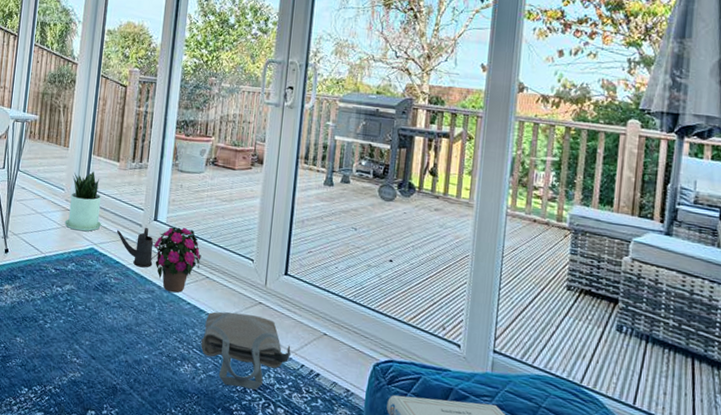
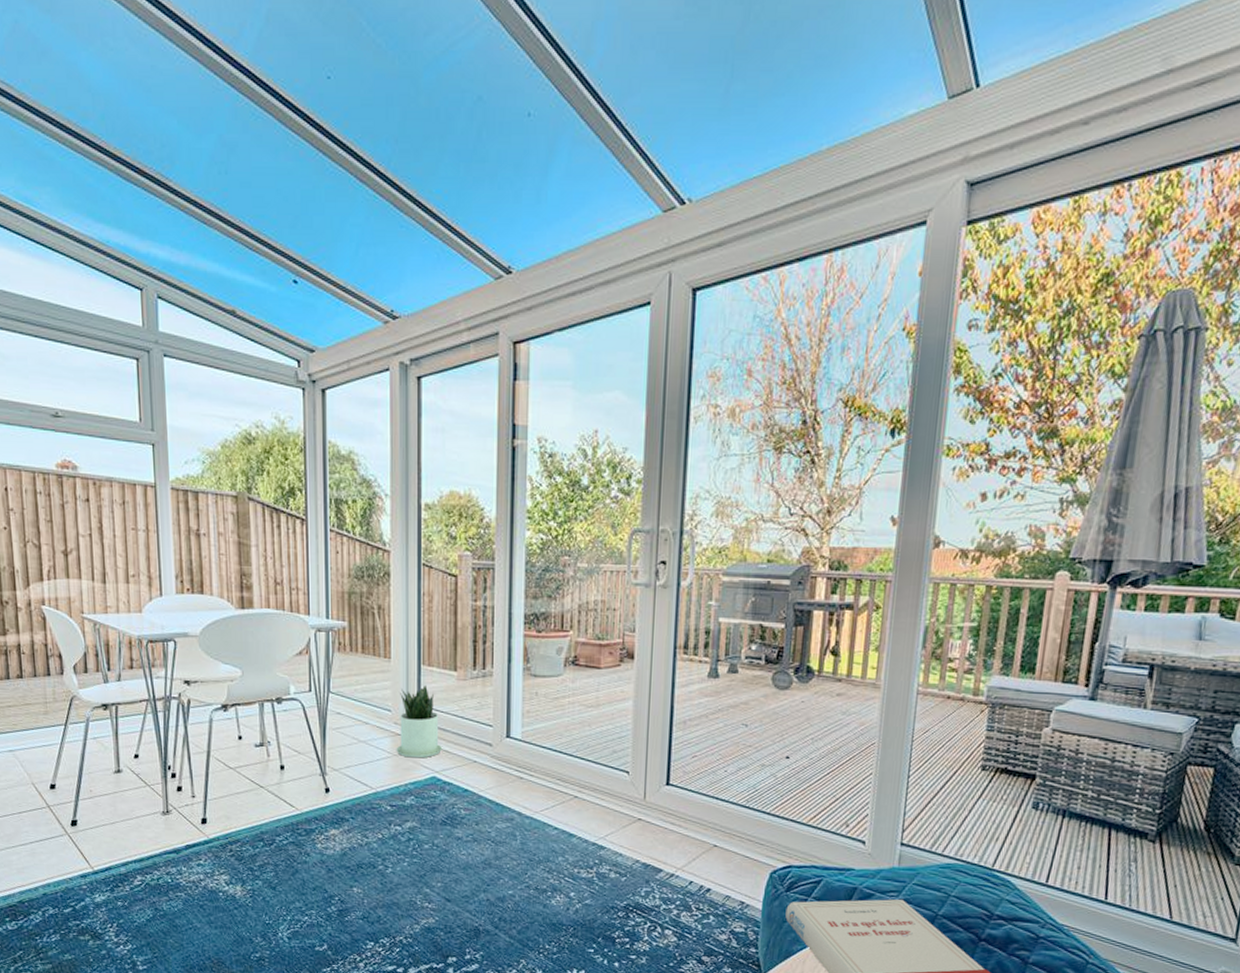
watering can: present [117,227,159,268] -> none [462,746,515,793]
potted flower: present [153,226,202,293] -> none [508,742,567,818]
tote bag: present [201,311,291,390] -> none [573,832,677,914]

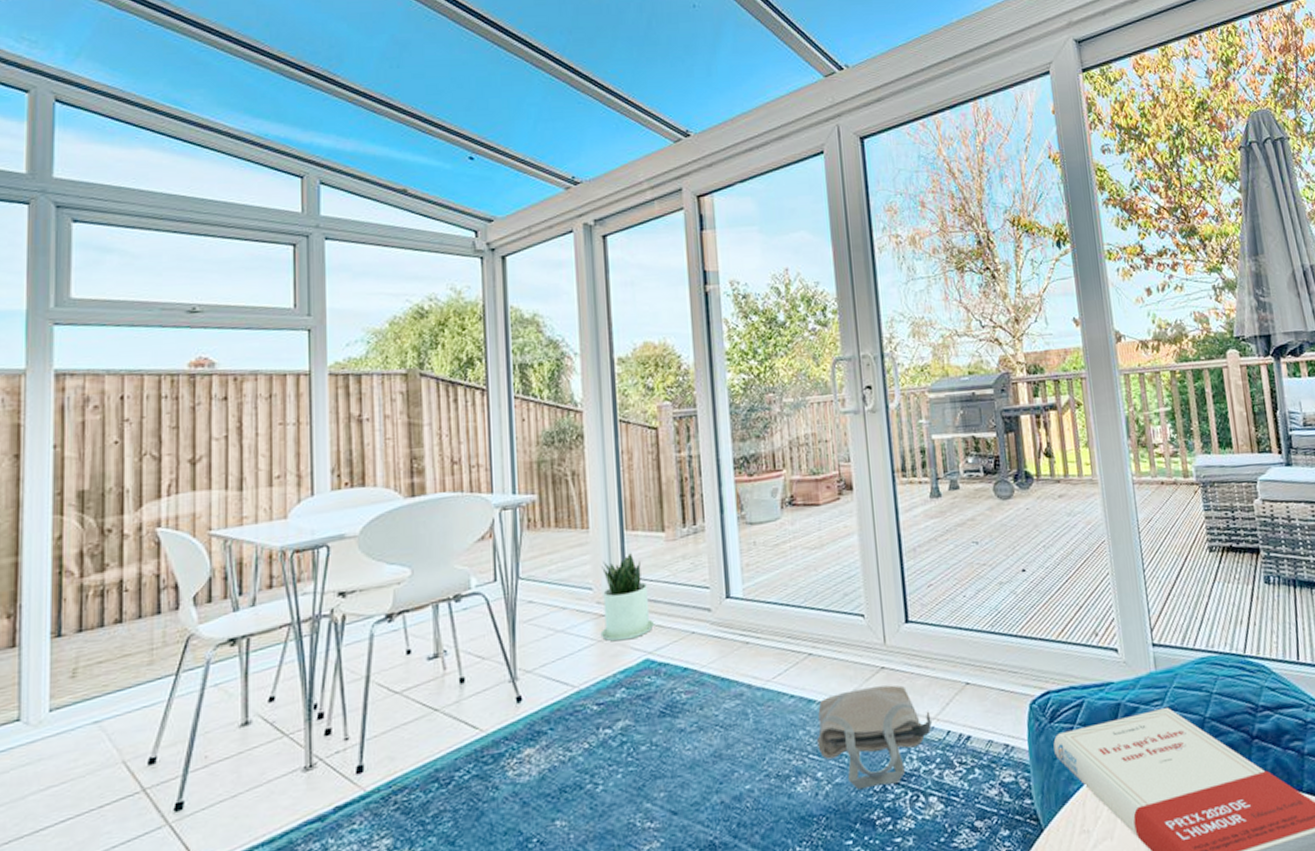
tote bag: none [573,832,677,914] -> present [817,685,932,790]

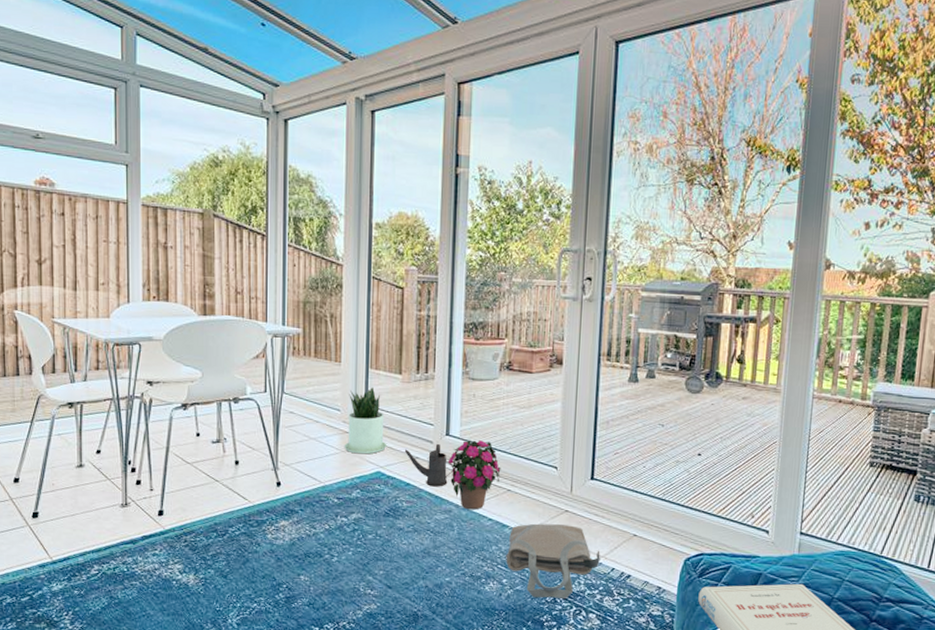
watering can: none [678,609,740,667] -> present [405,443,454,487]
potted flower: none [731,597,798,689] -> present [447,440,501,510]

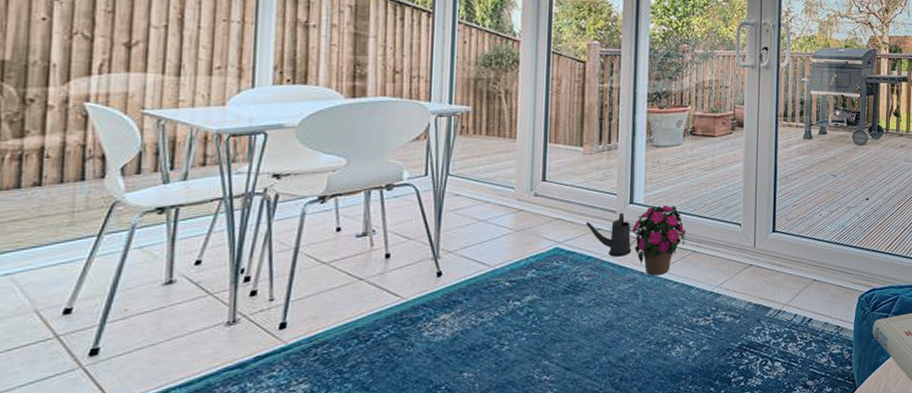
planter: present [344,387,387,454] -> none [518,162,567,232]
tote bag: present [506,523,600,599] -> none [692,278,783,356]

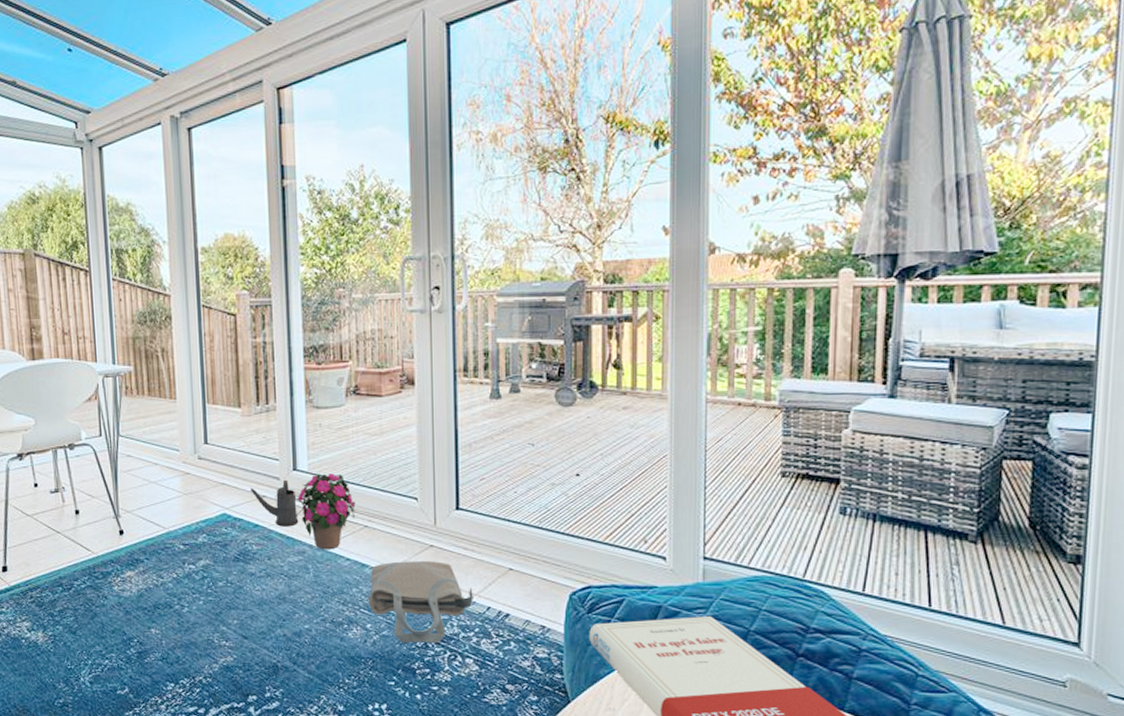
tote bag: none [692,278,783,356] -> present [368,561,473,644]

